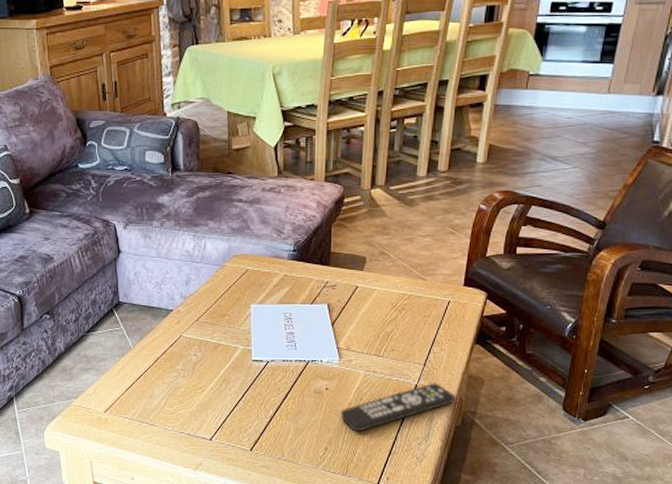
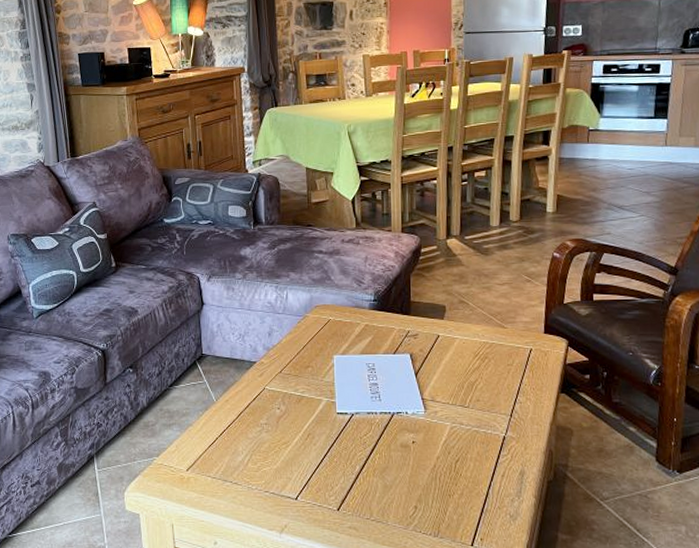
remote control: present [340,383,455,432] -> none [428,434,545,488]

